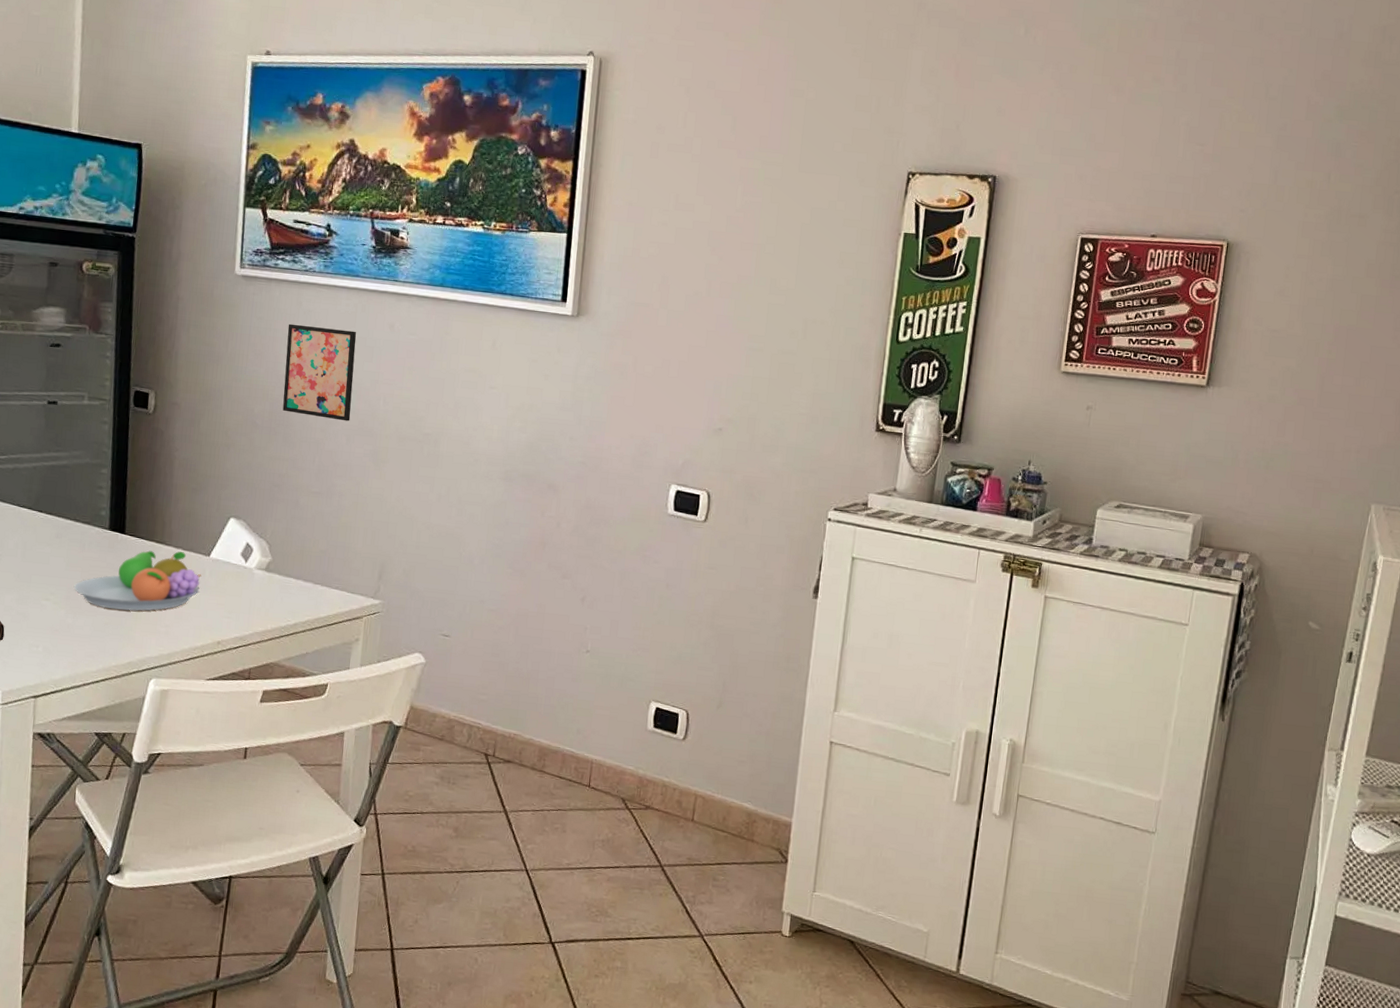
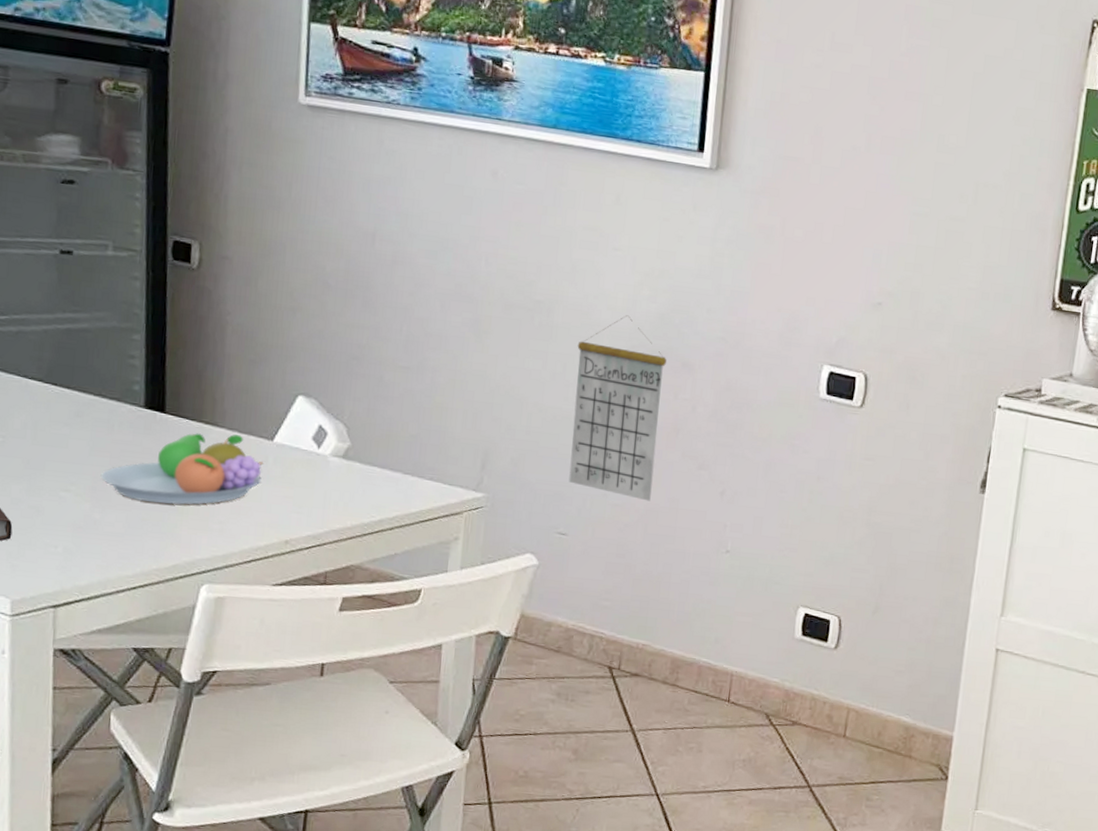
wall art: present [282,323,357,421] -> none [361,165,452,284]
calendar: none [451,444,535,607] -> present [568,315,666,502]

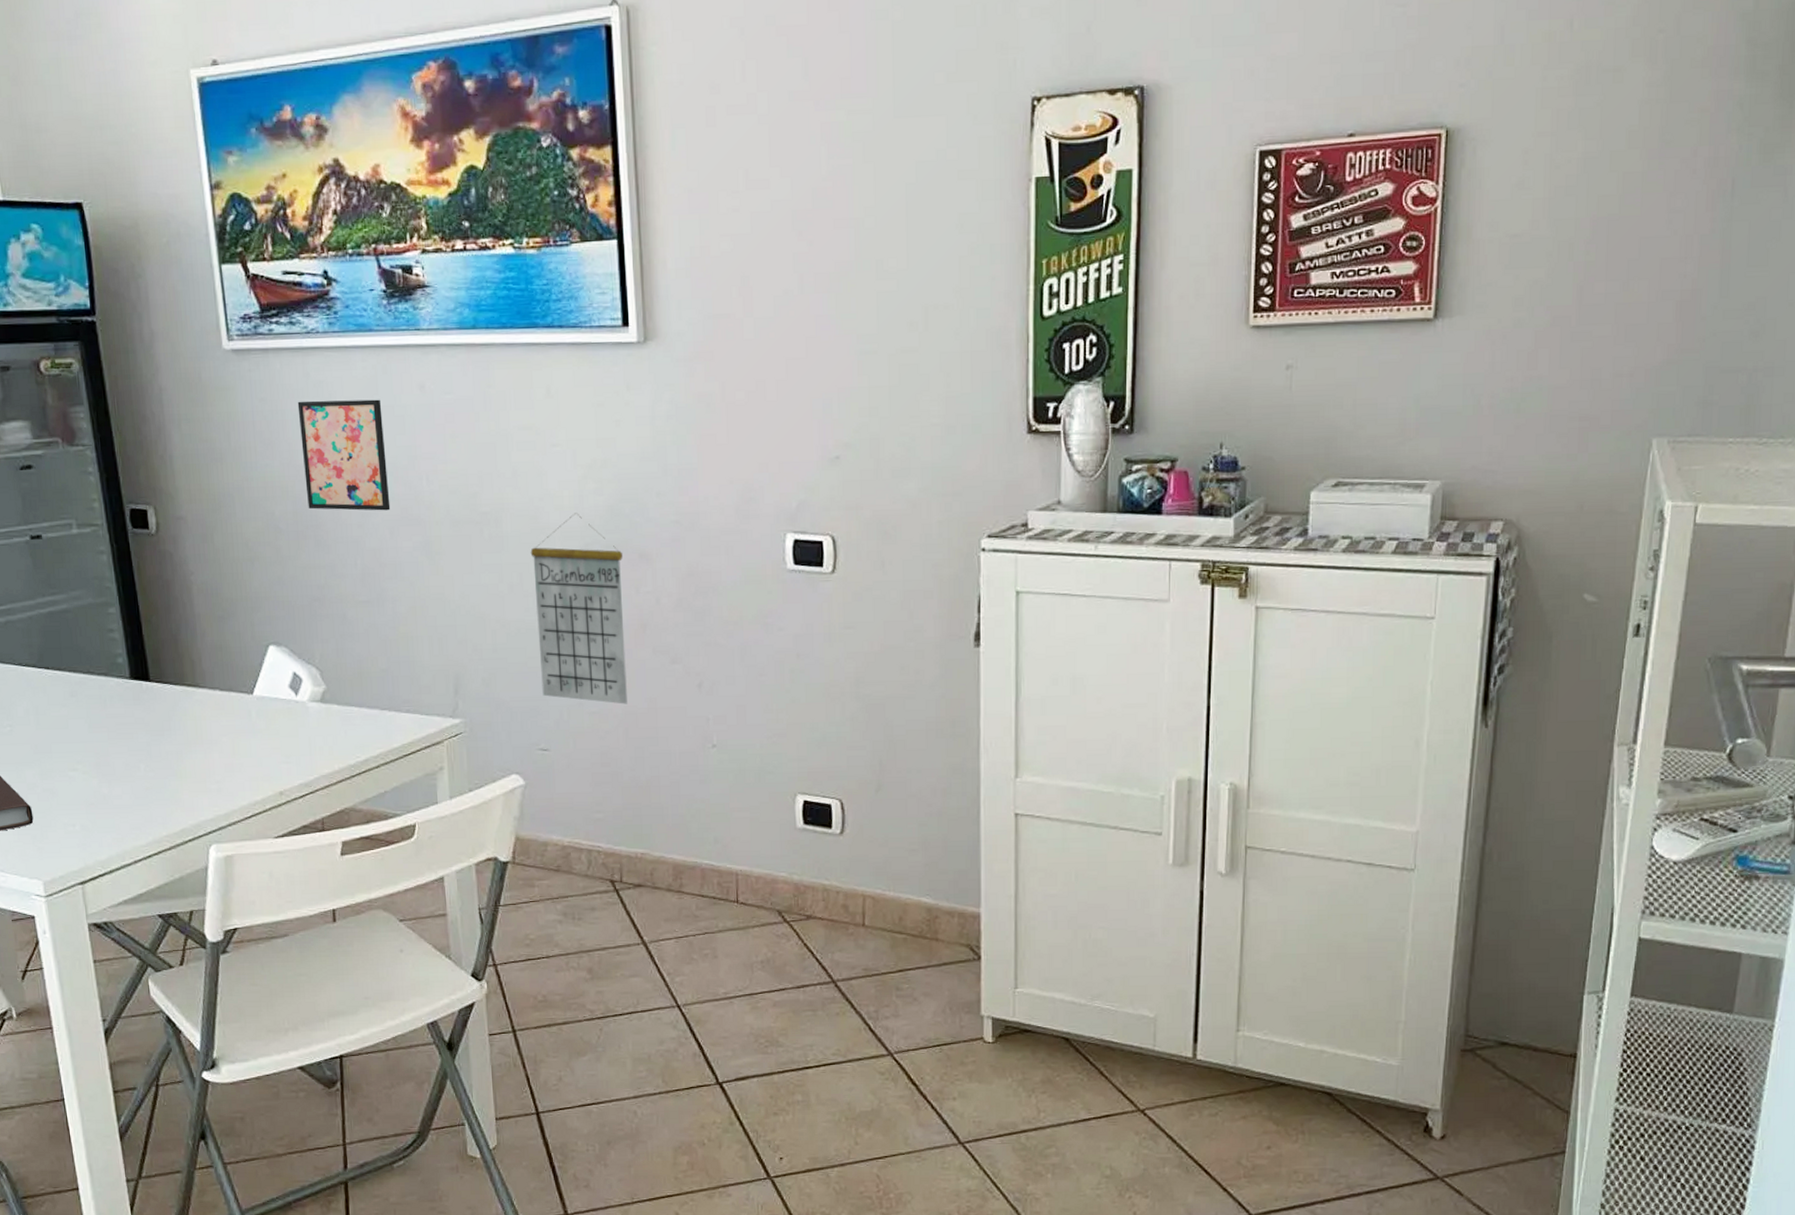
fruit bowl: present [100,433,264,505] -> none [102,693,248,770]
wall art: none [361,165,452,284] -> present [297,399,391,511]

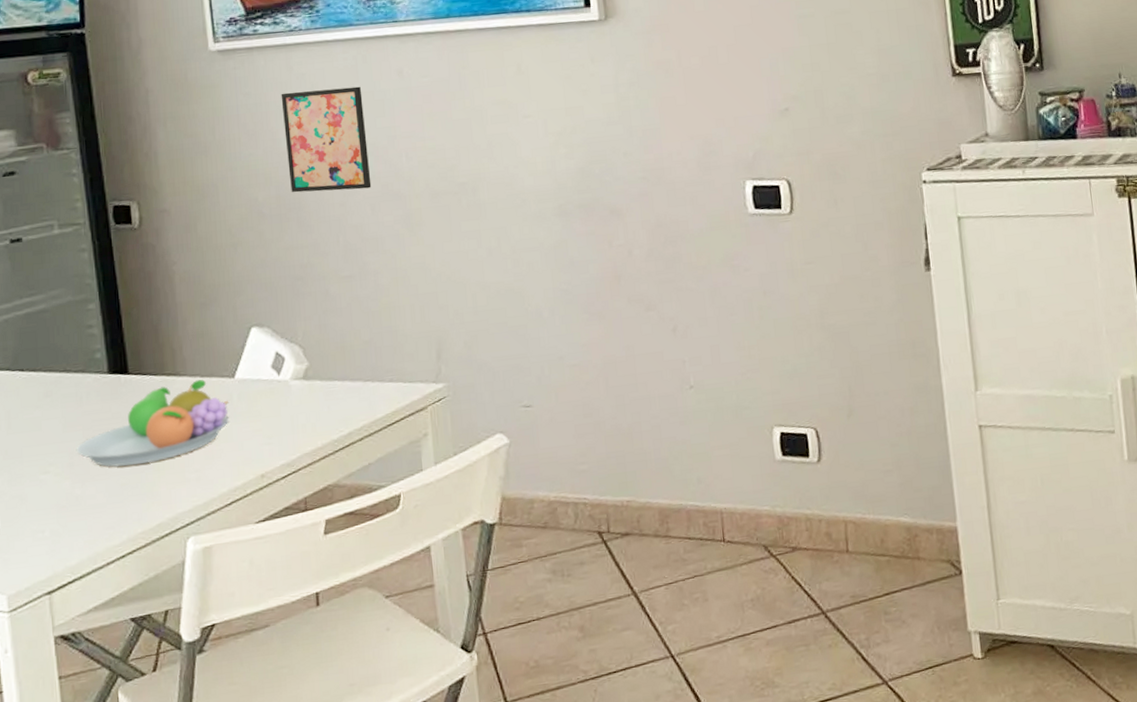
fruit bowl: none [102,693,248,770] -> present [76,379,229,467]
calendar: present [530,513,627,705] -> none [507,177,606,355]

